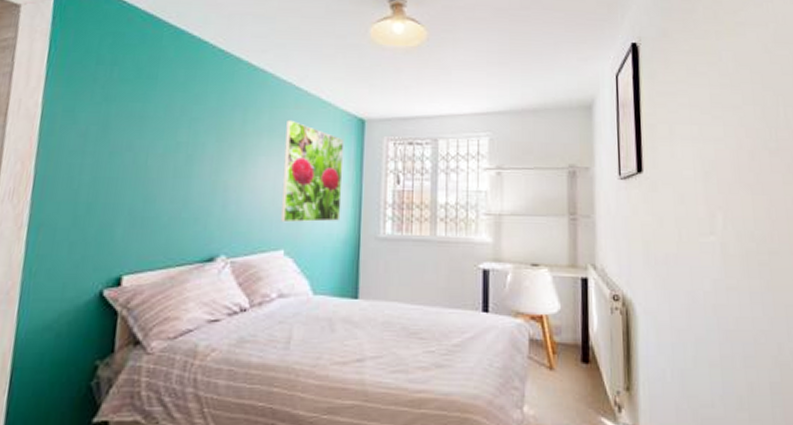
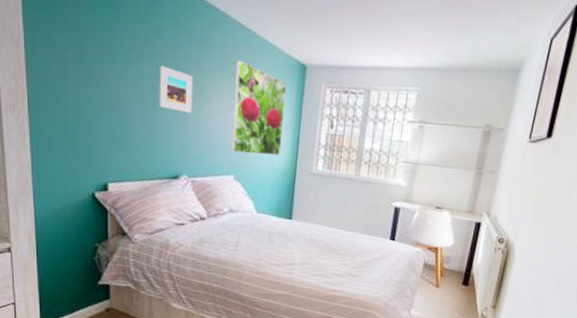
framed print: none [194,133,236,182] -> present [158,65,193,113]

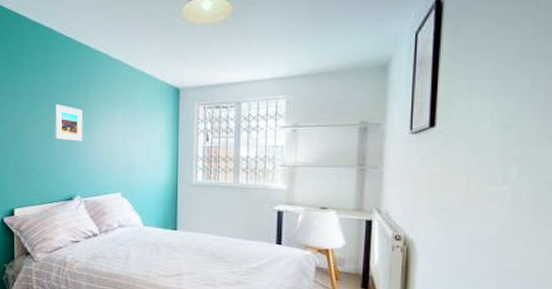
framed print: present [231,59,286,156] -> none [117,91,163,172]

